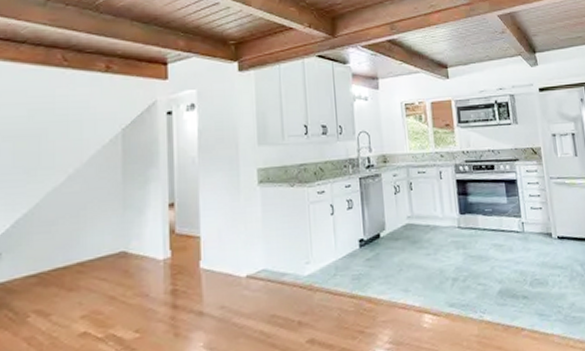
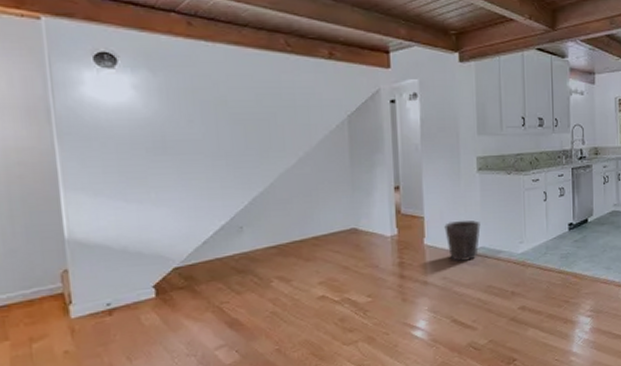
waste bin: none [222,238,263,287] -> present [444,220,481,261]

